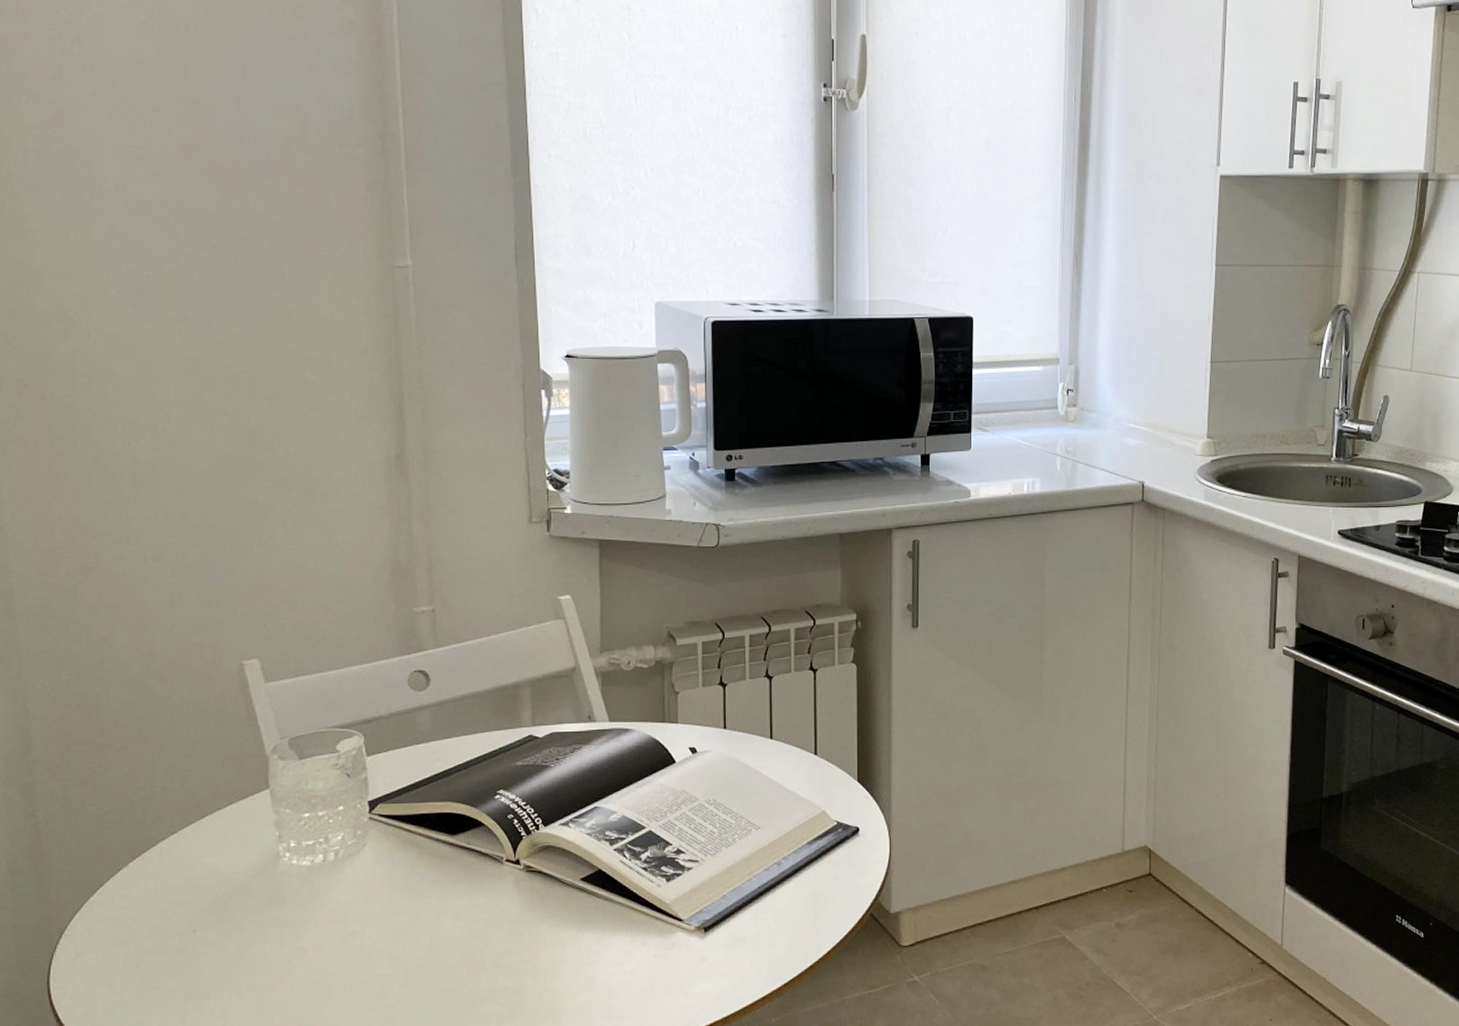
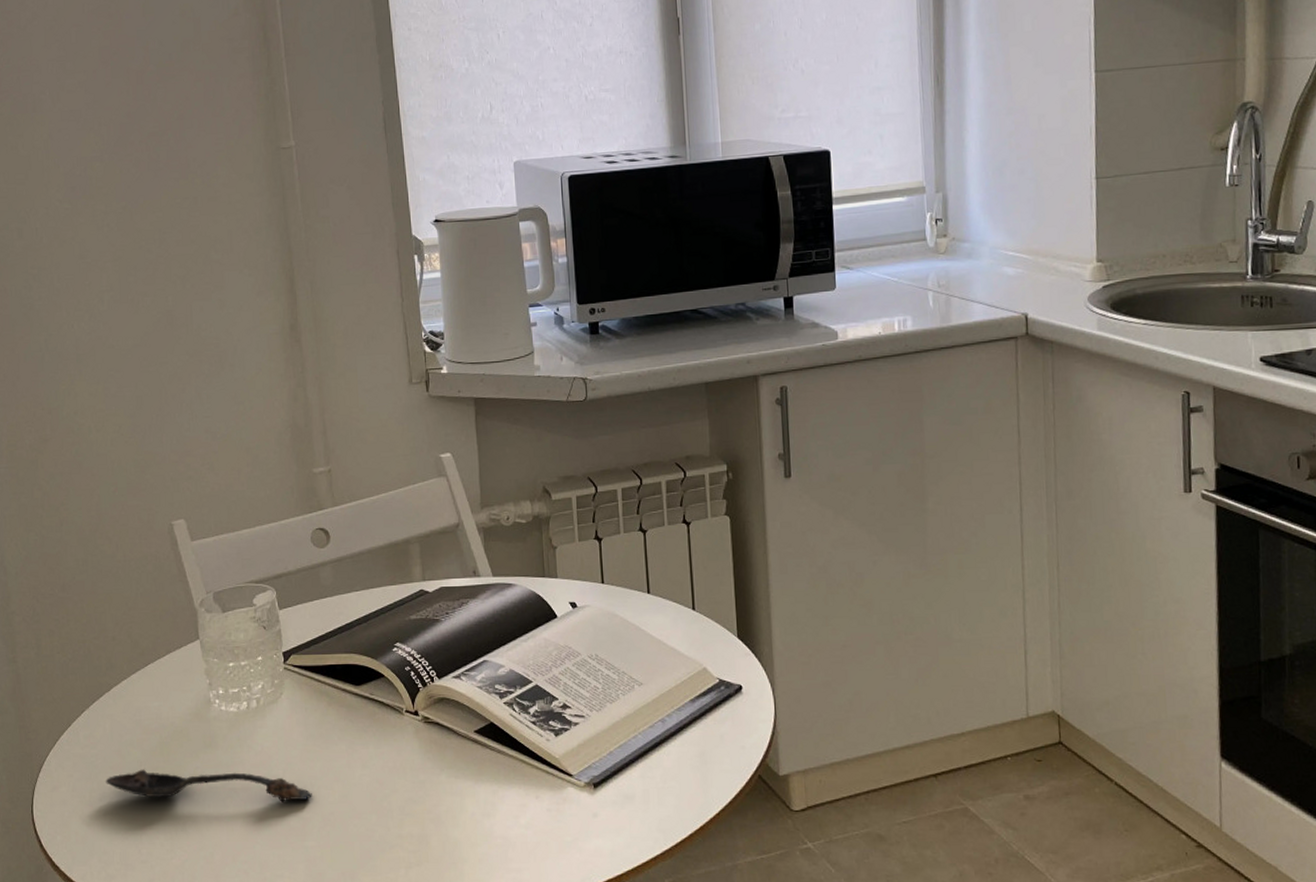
spoon: none [145,930,395,961] -> present [106,769,312,802]

